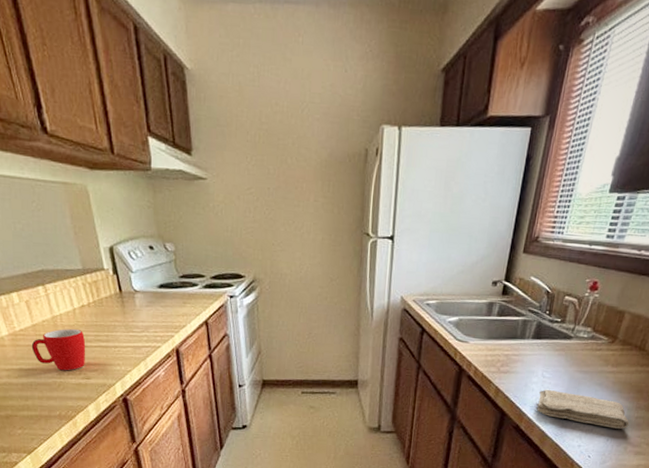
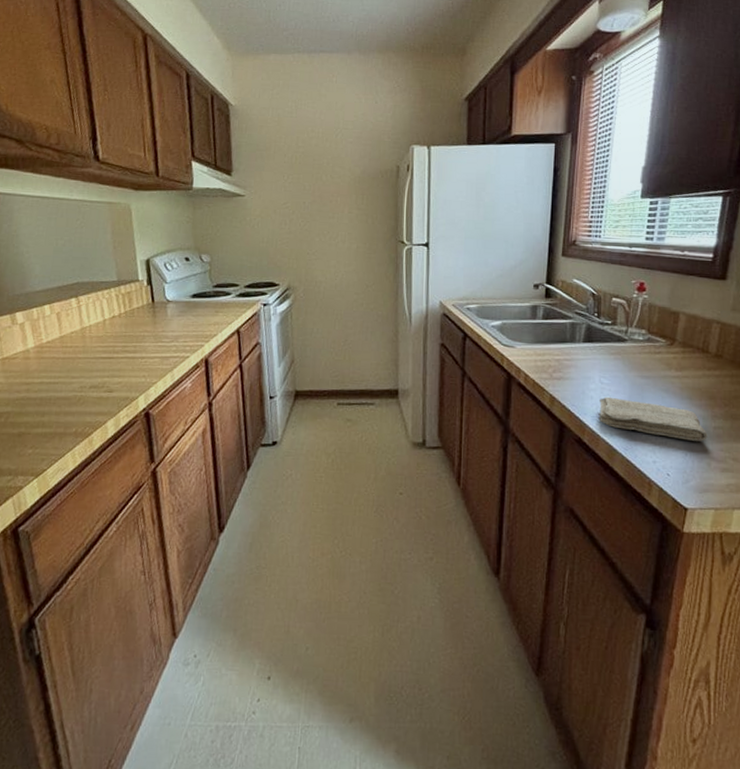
mug: present [31,328,86,371] -> none [56,339,113,384]

